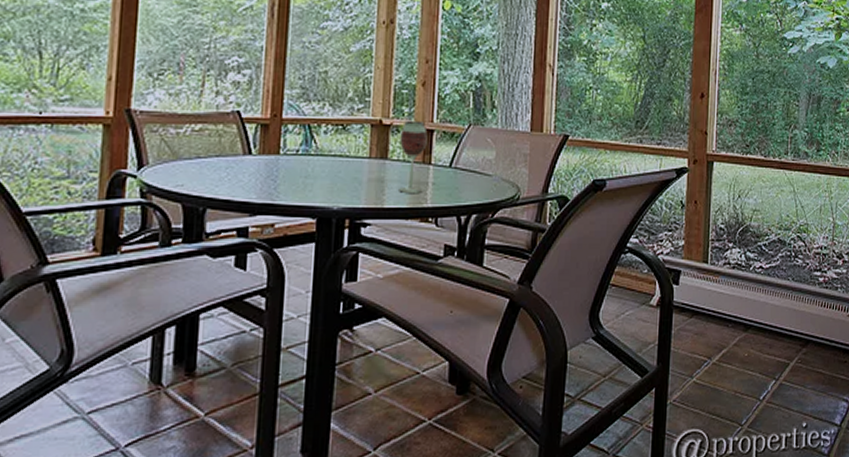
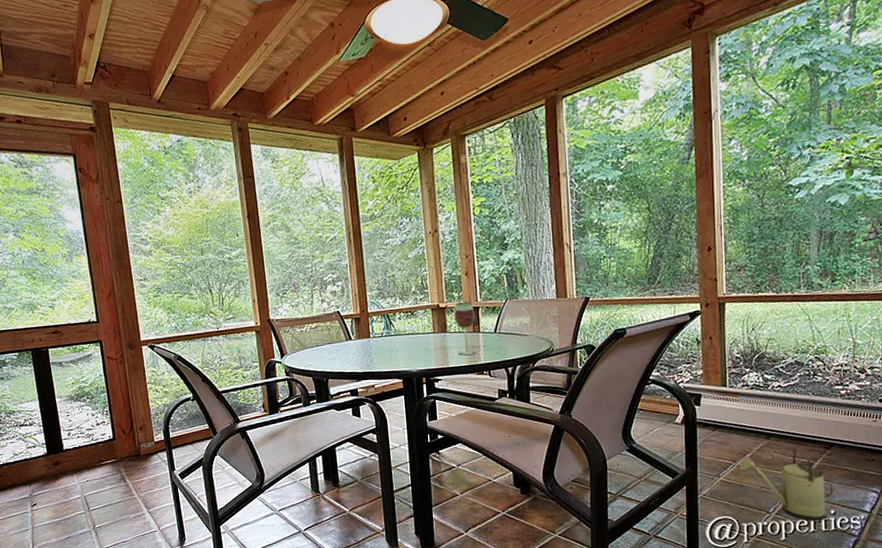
watering can: none [714,345,807,437] -> present [739,449,834,522]

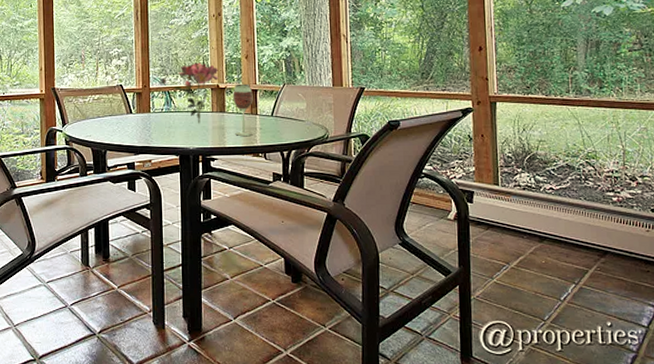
flower bouquet: none [378,283,439,346] -> present [160,62,219,124]
watering can: present [739,449,834,522] -> none [512,255,609,333]

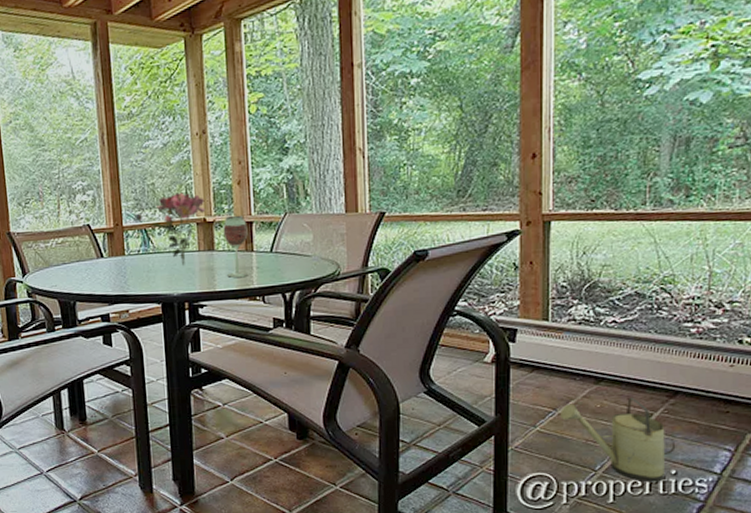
watering can: none [512,255,609,333] -> present [560,397,676,483]

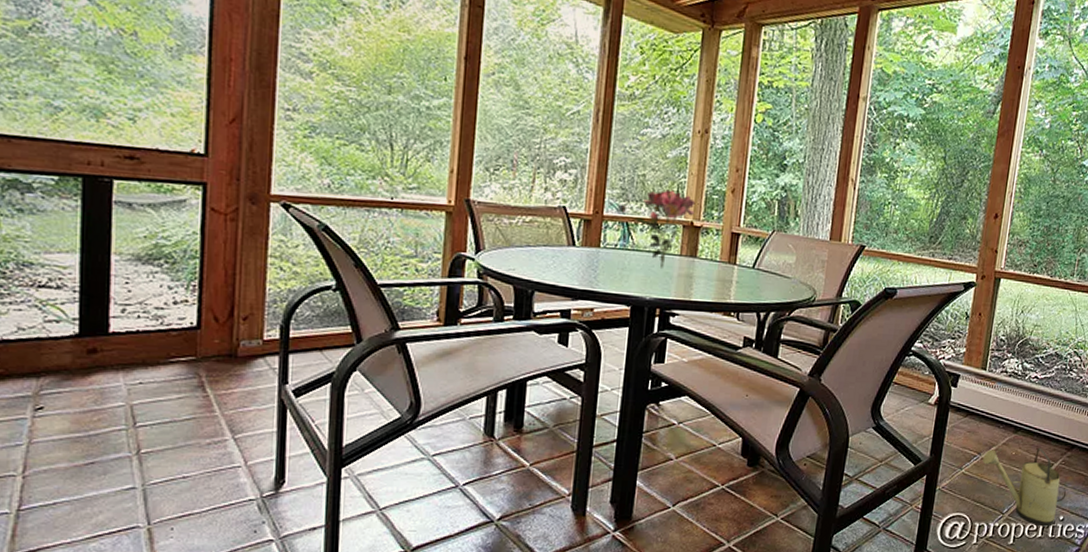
wineglass: present [223,215,248,278] -> none [705,223,734,290]

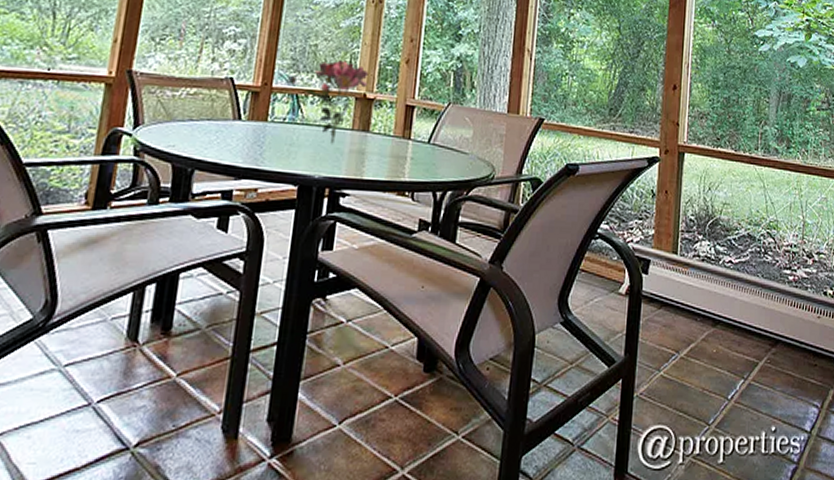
watering can: present [982,447,1067,527] -> none [682,343,776,440]

